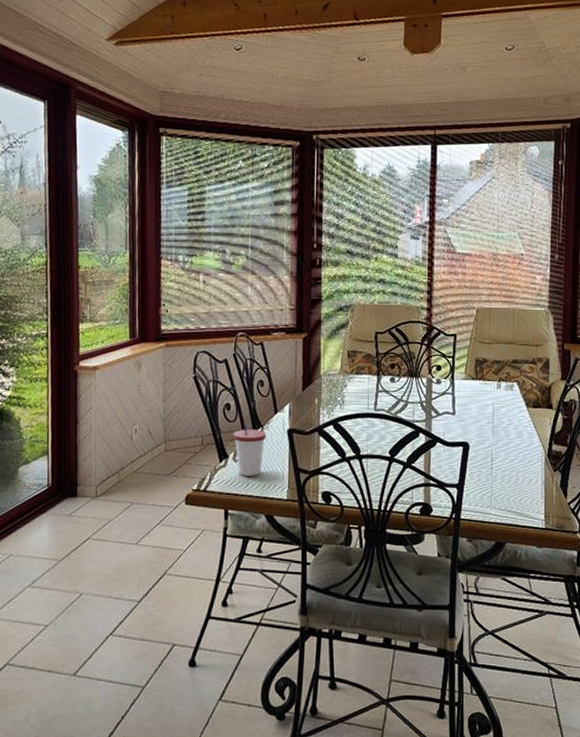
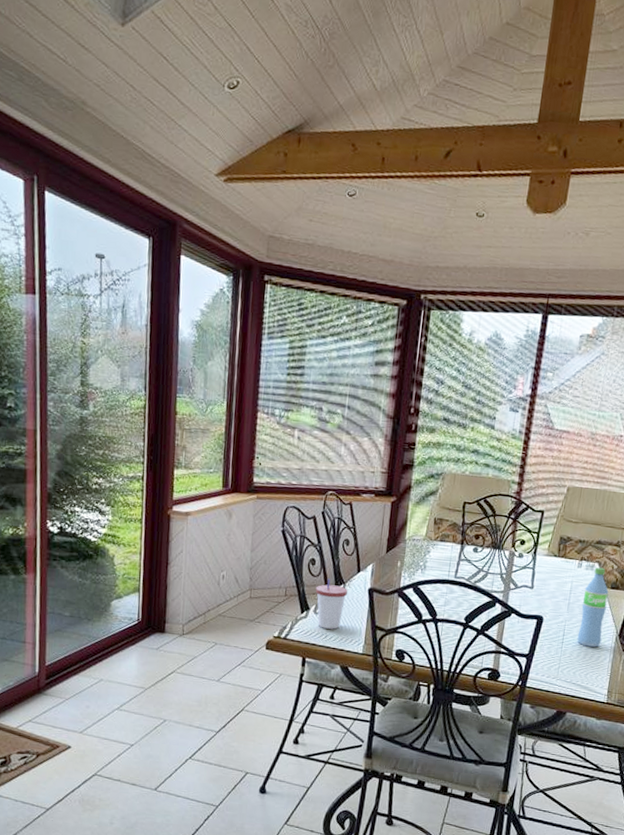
water bottle: none [506,386,531,470] -> present [577,567,609,647]

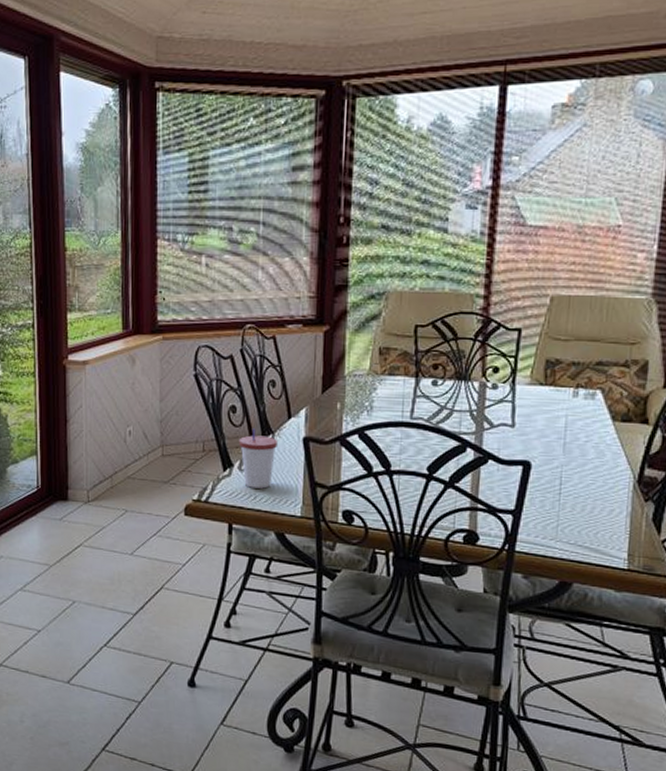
water bottle: present [577,567,609,647] -> none [579,395,619,498]

